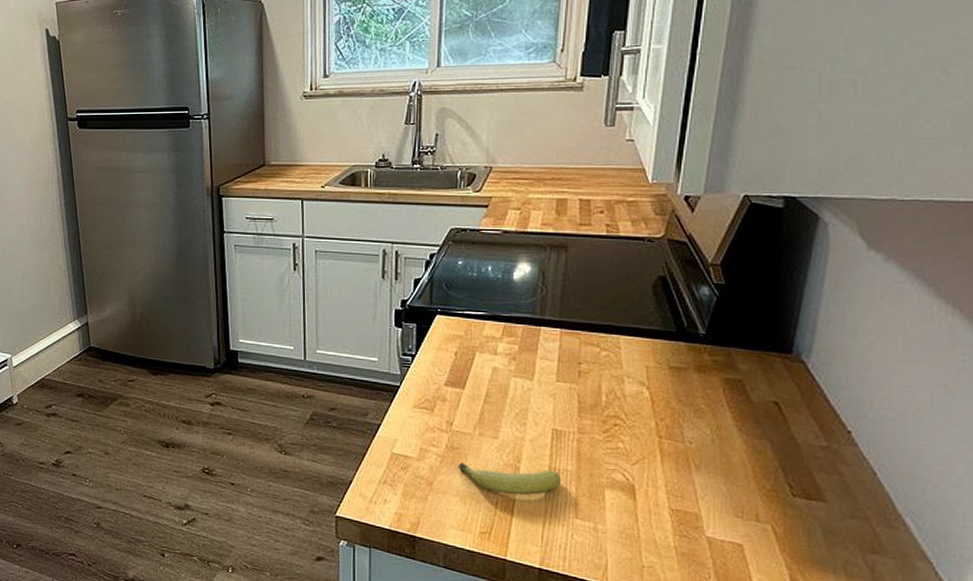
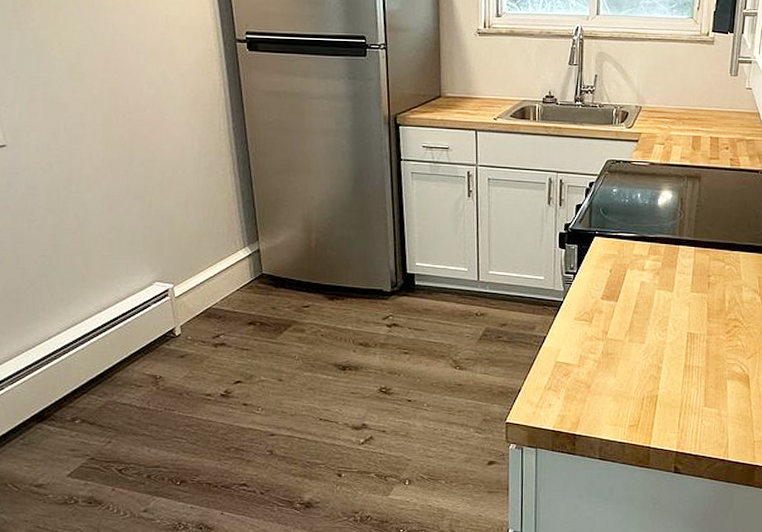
fruit: present [458,462,562,496] -> none [611,366,695,391]

